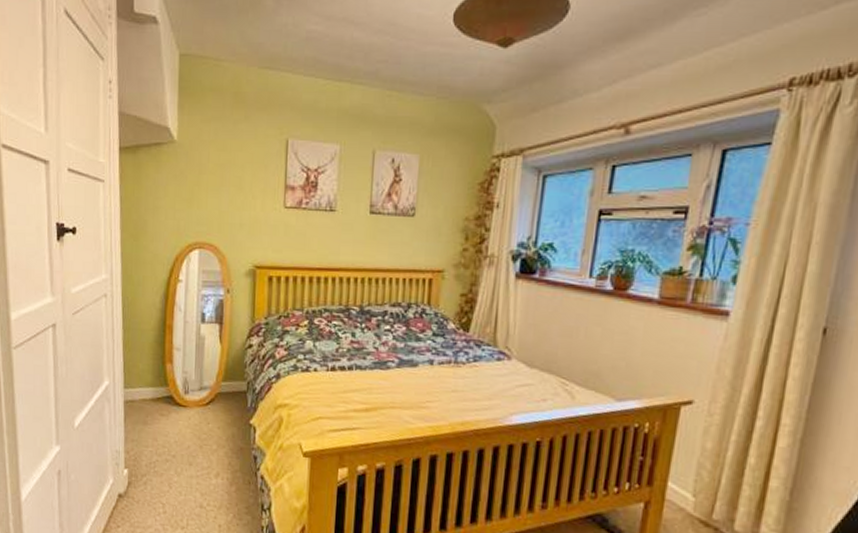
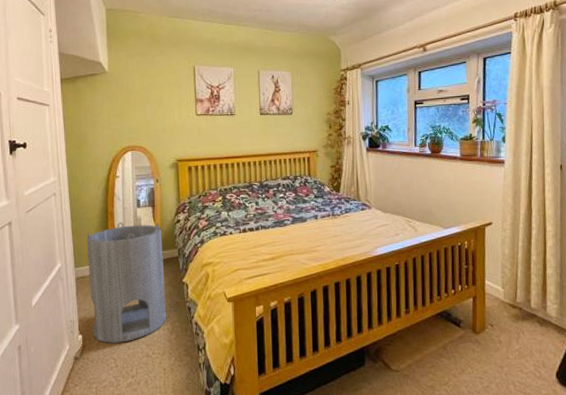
cylinder: none [138,339,229,486] -> present [86,222,167,343]

